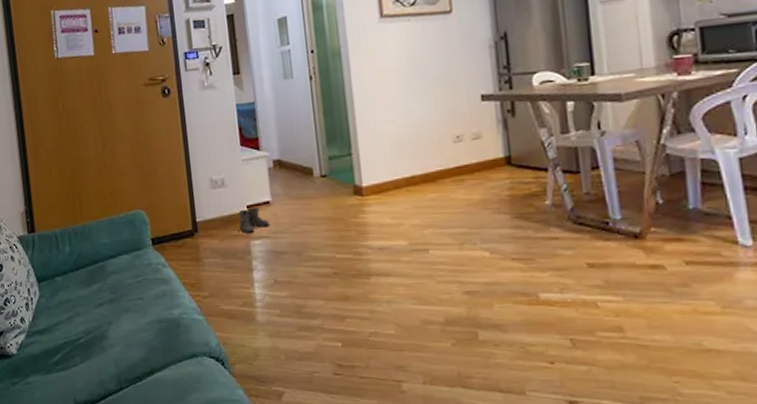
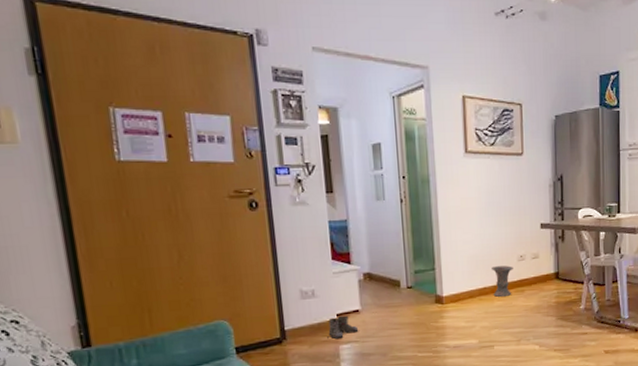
vase: none [420,148,449,188] -> present [491,265,513,297]

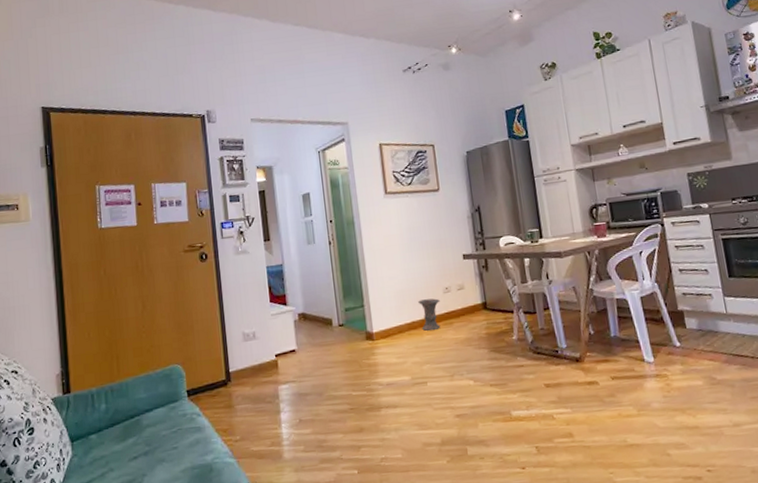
boots: present [328,315,359,340] -> none [268,355,296,380]

